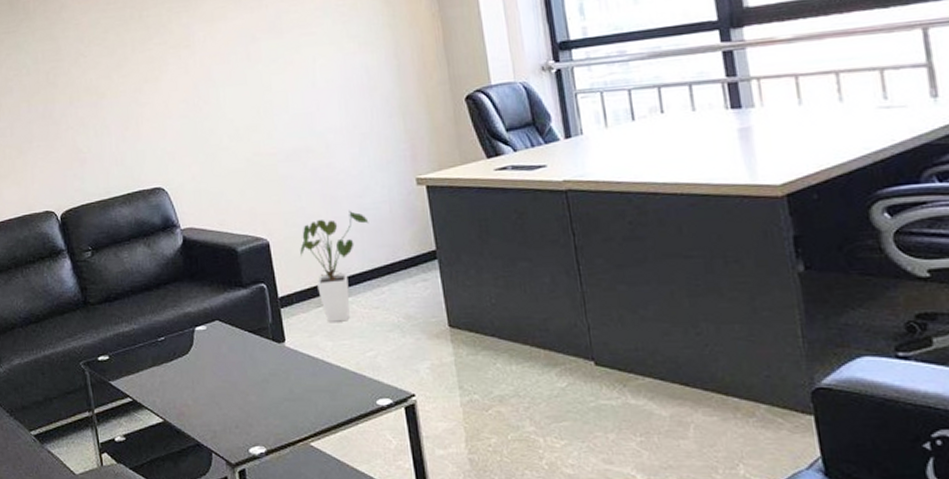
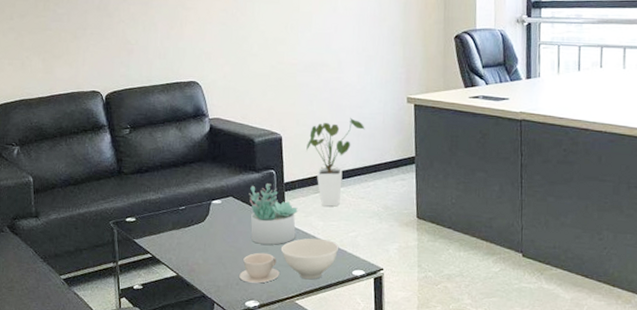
succulent plant: none [238,300,300,375] -> present [249,183,298,245]
teacup: none [238,385,287,424] -> present [239,252,279,283]
bowl: none [284,362,356,415] -> present [280,238,339,280]

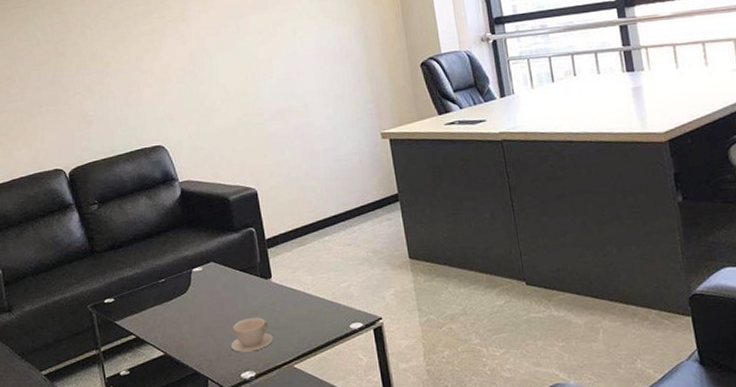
succulent plant: present [249,183,298,245] -> none [230,242,285,309]
bowl: present [280,238,339,280] -> none [271,294,333,341]
house plant: present [306,117,365,207] -> none [284,161,342,259]

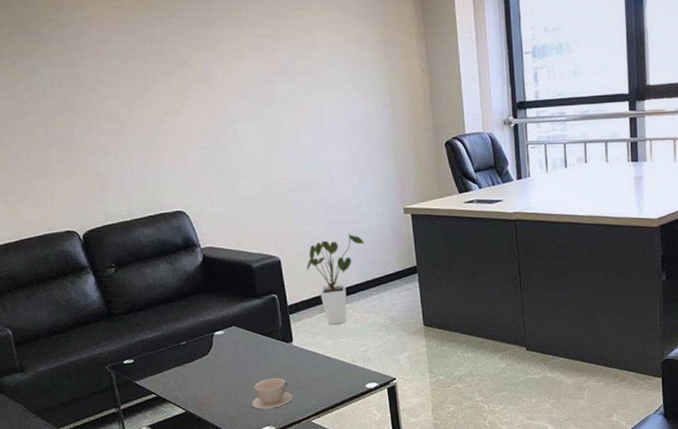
house plant: none [284,161,342,259] -> present [307,233,365,325]

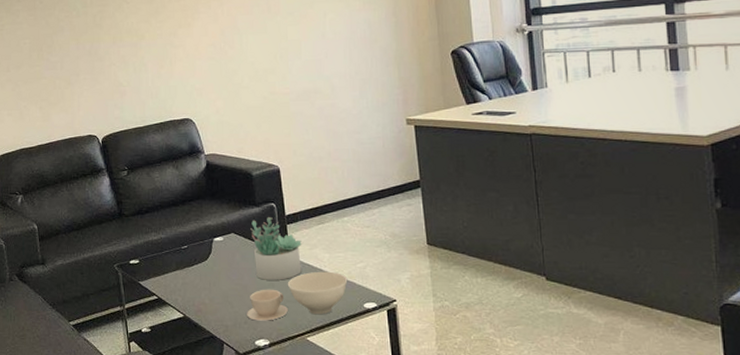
succulent plant: none [252,308,305,370] -> present [250,217,302,280]
bowl: none [291,356,350,399] -> present [287,271,348,315]
house plant: present [307,233,365,325] -> none [306,143,365,237]

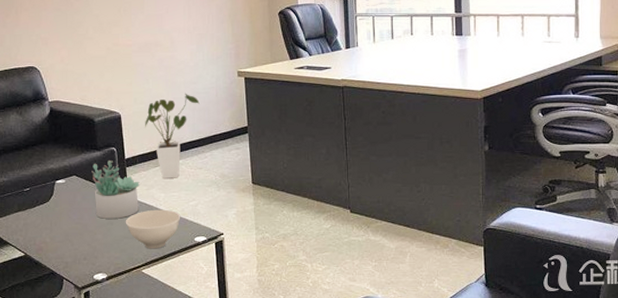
teacup: present [247,289,288,321] -> none [86,227,125,257]
house plant: none [306,143,365,237] -> present [145,93,200,178]

